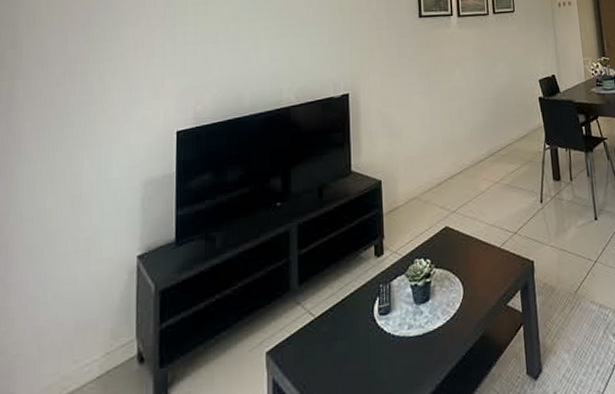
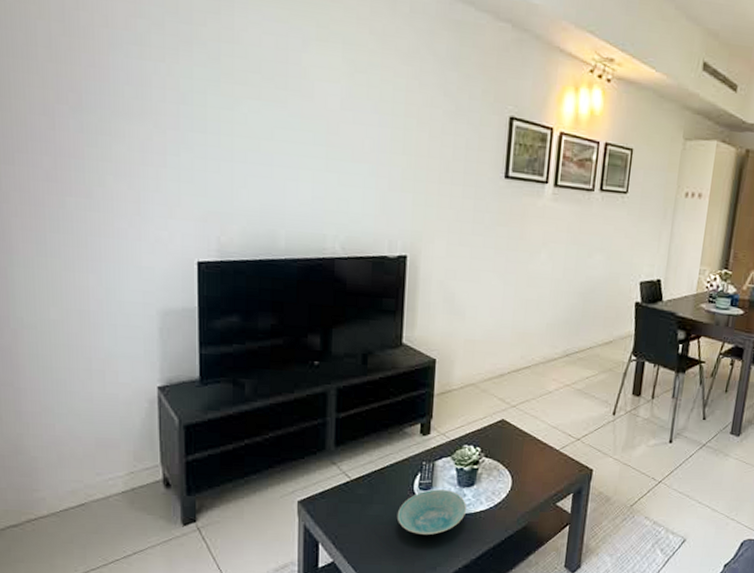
bowl: none [360,310,426,367] -> present [396,489,467,536]

